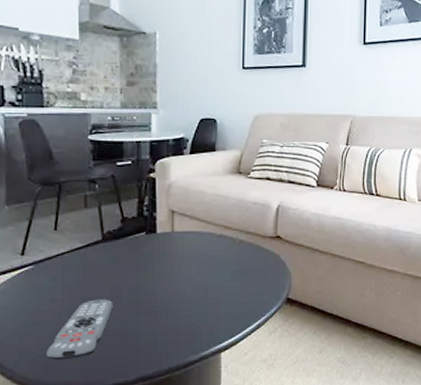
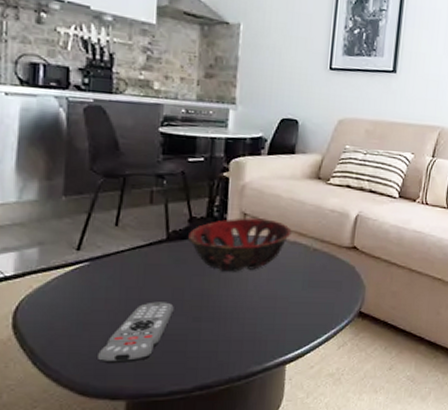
decorative bowl: none [120,215,217,267] -> present [187,218,292,272]

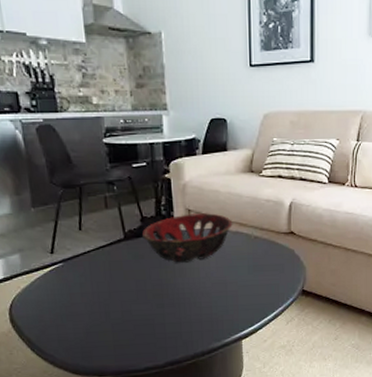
remote control: present [98,302,174,362] -> none [82,292,140,346]

